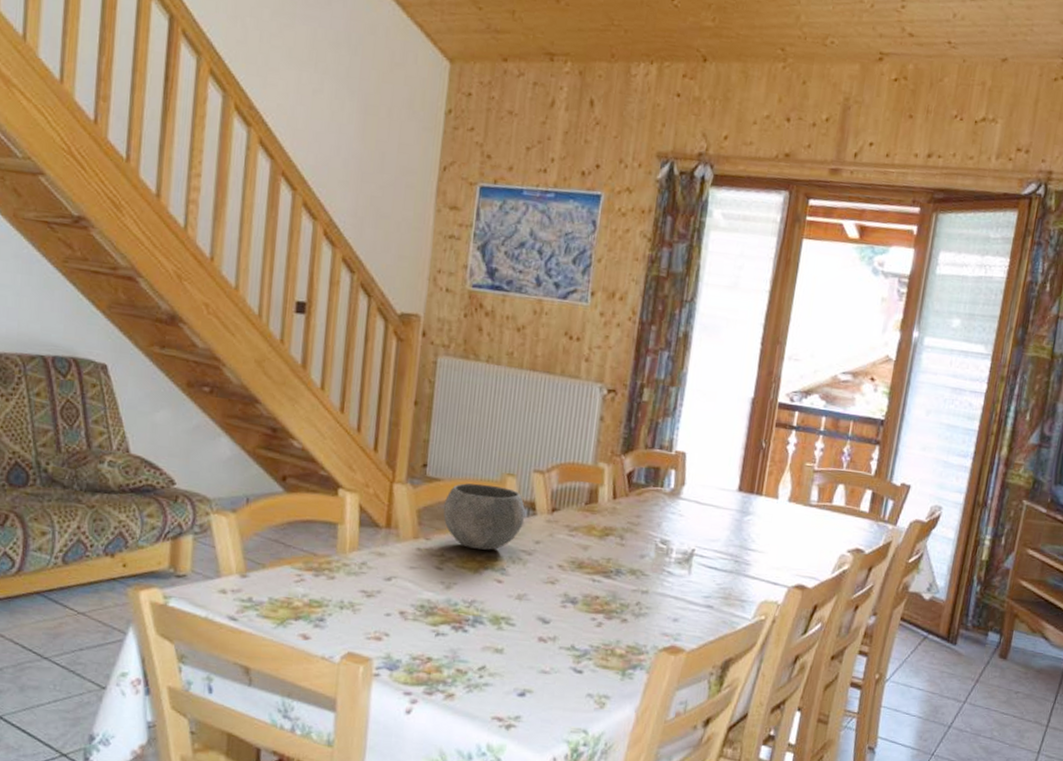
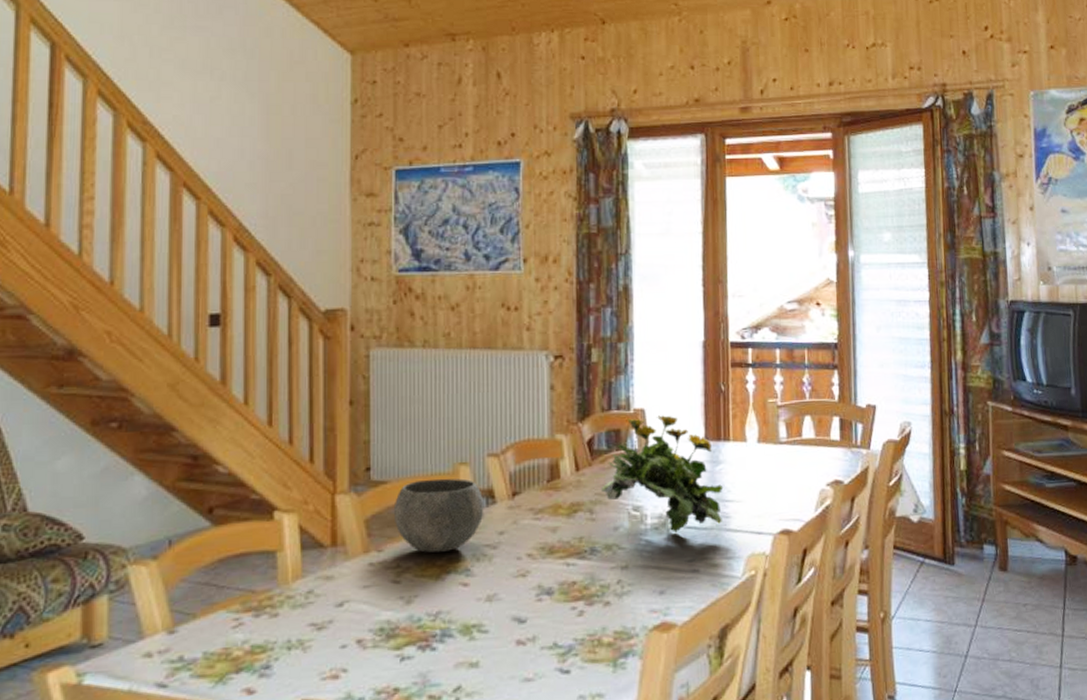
flowering plant: none [633,458,749,571] -> present [600,415,724,534]

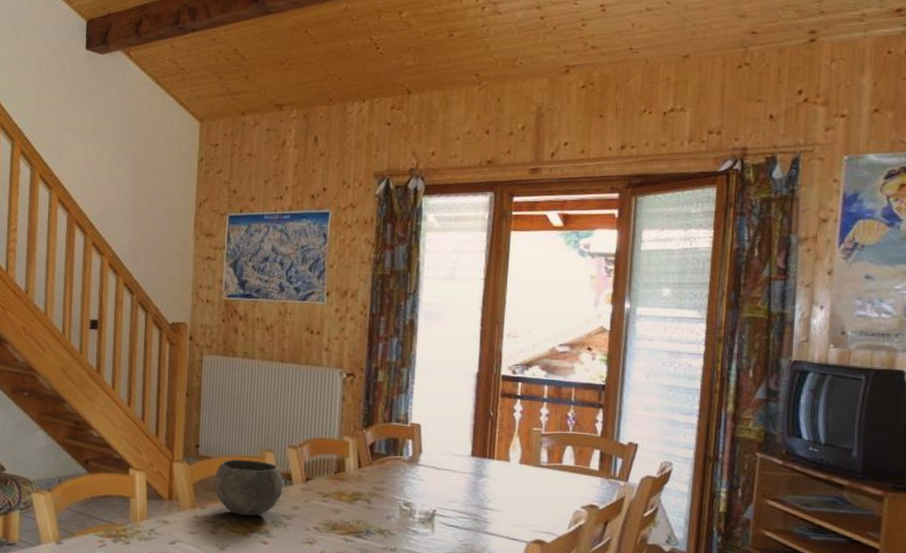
flowering plant: present [600,415,724,534] -> none [377,430,485,529]

